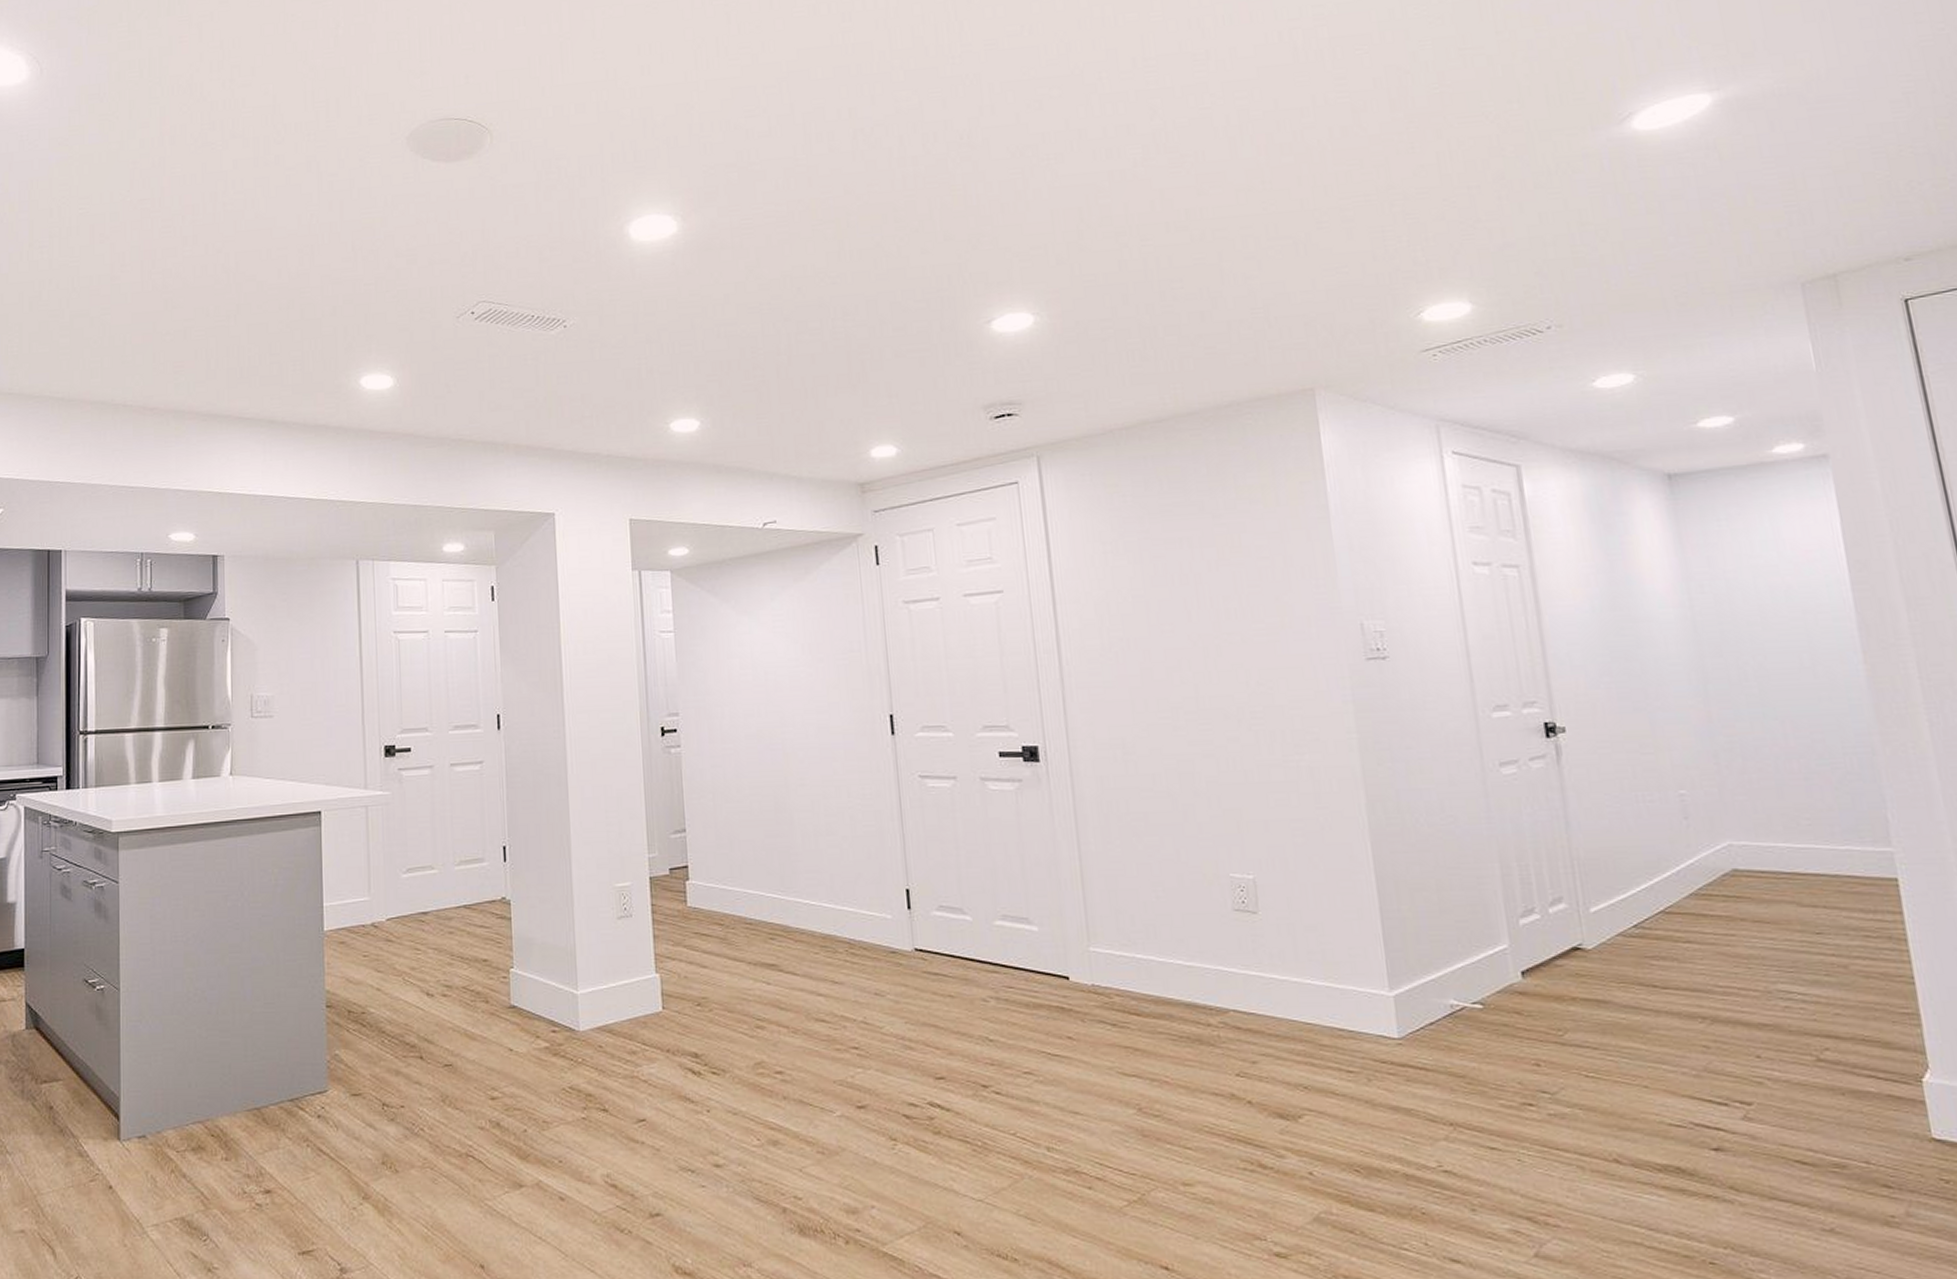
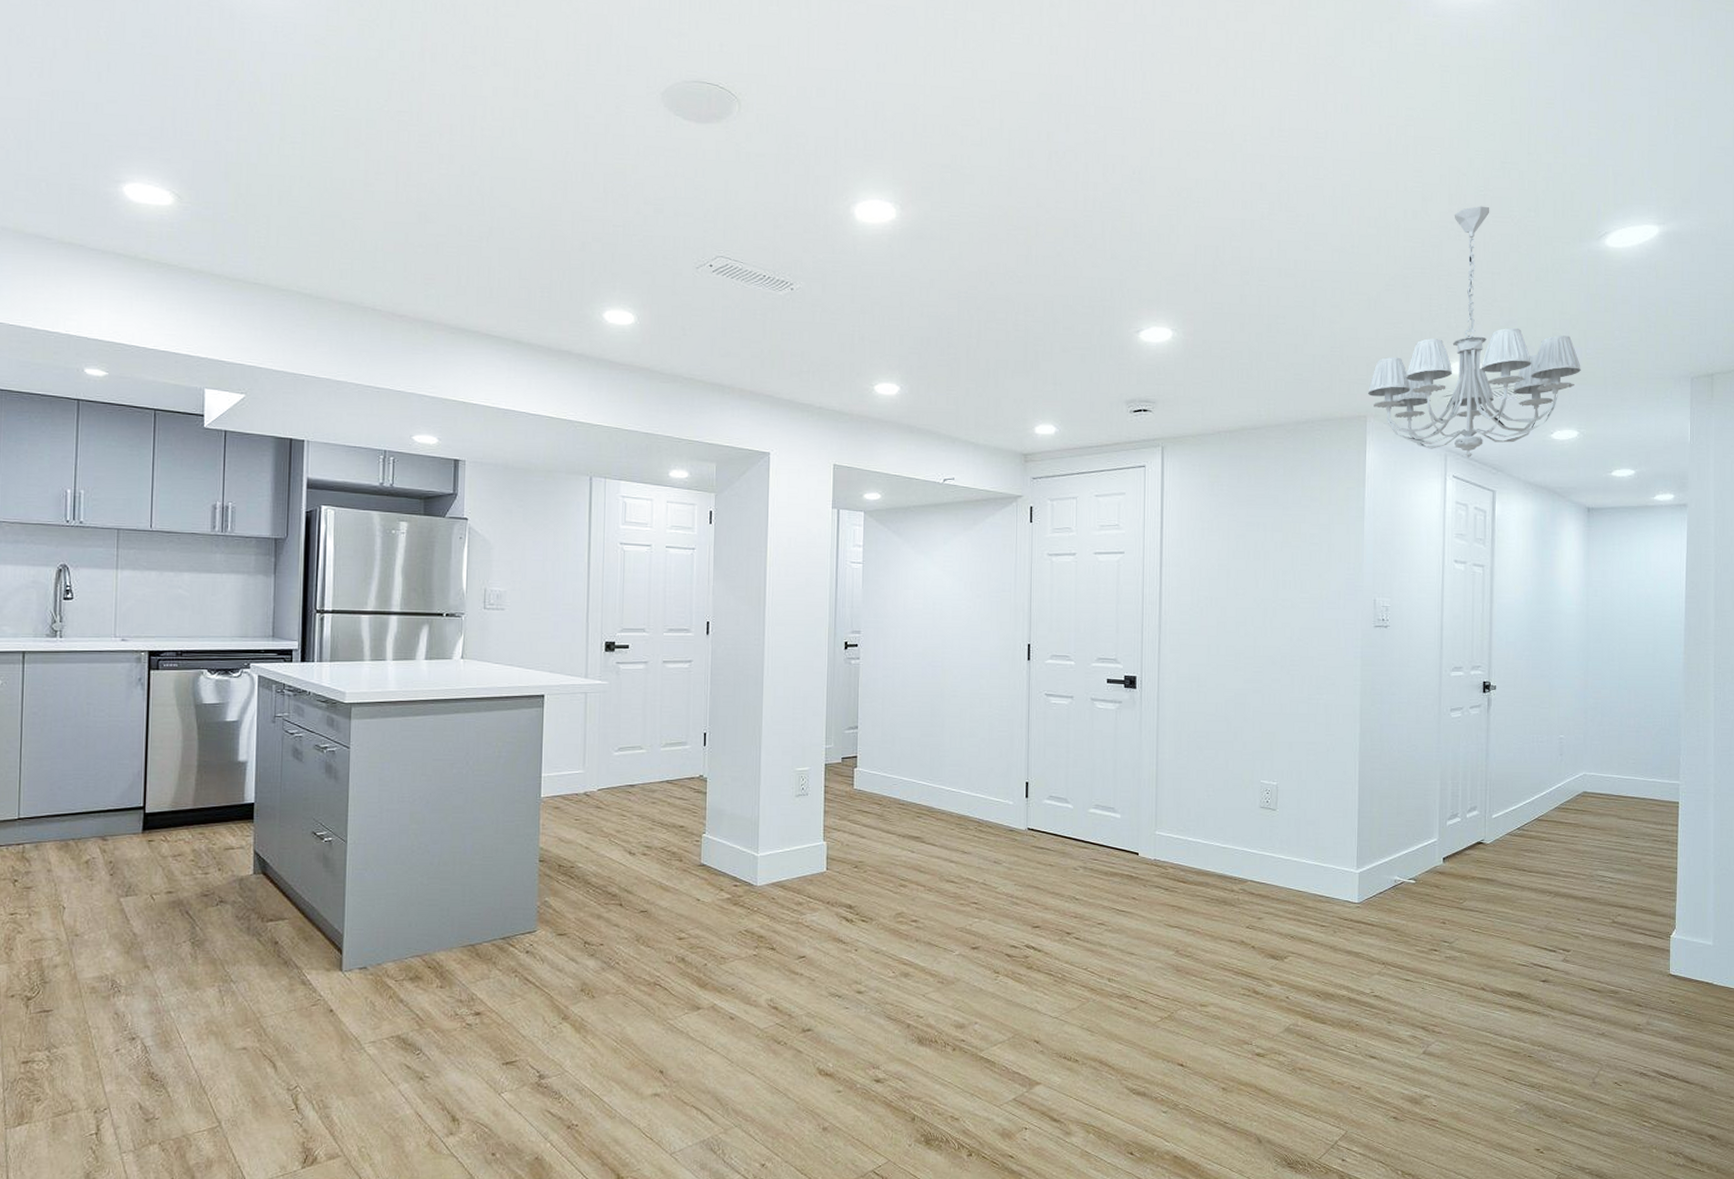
chandelier: none [1311,106,1624,427] -> present [1368,206,1581,459]

